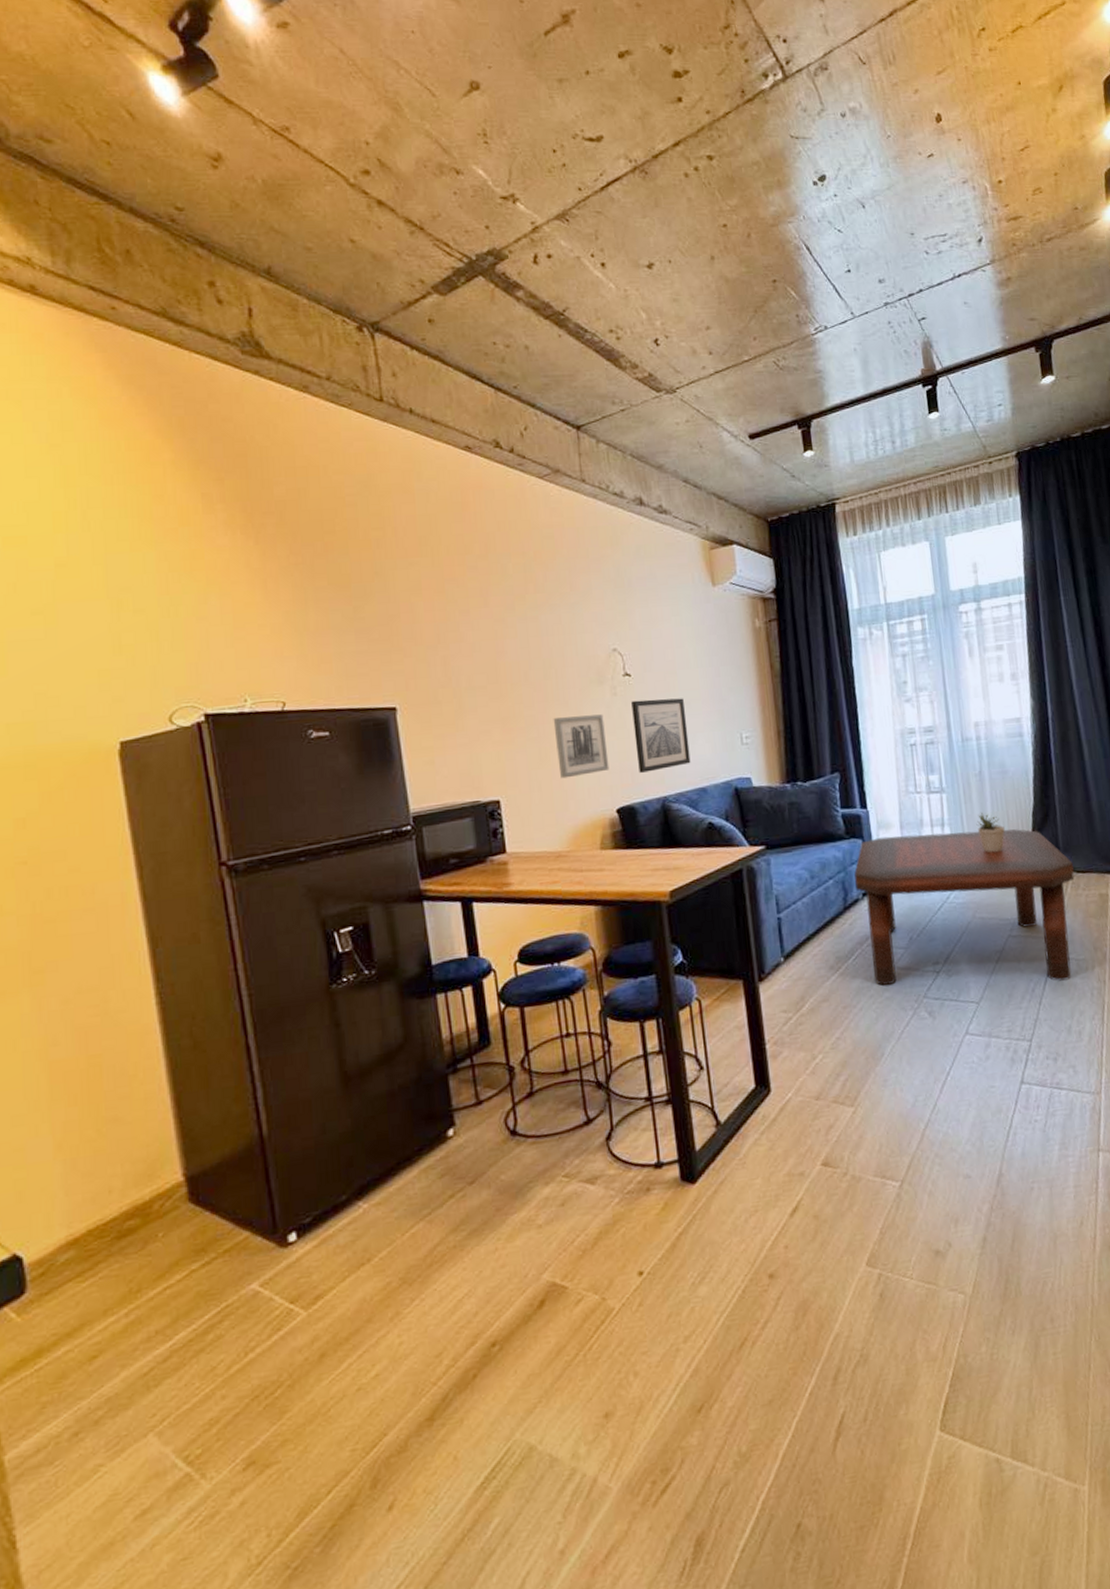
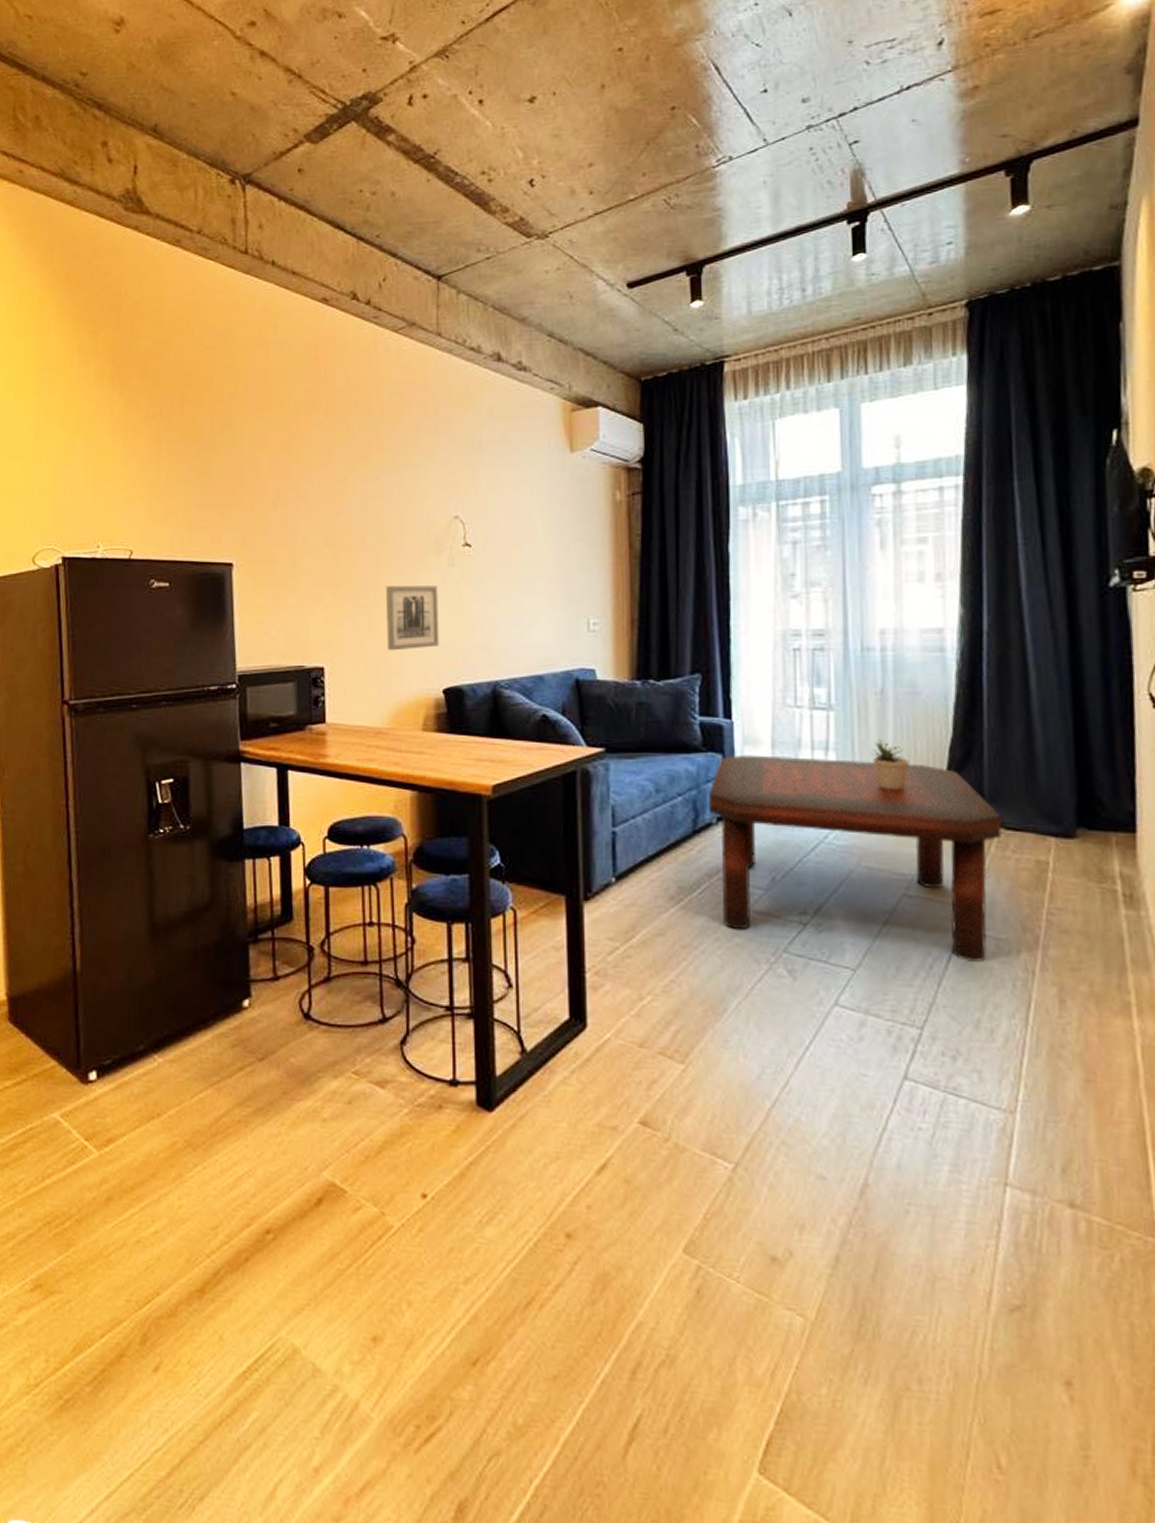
wall art: present [631,698,691,773] -> none [469,573,529,652]

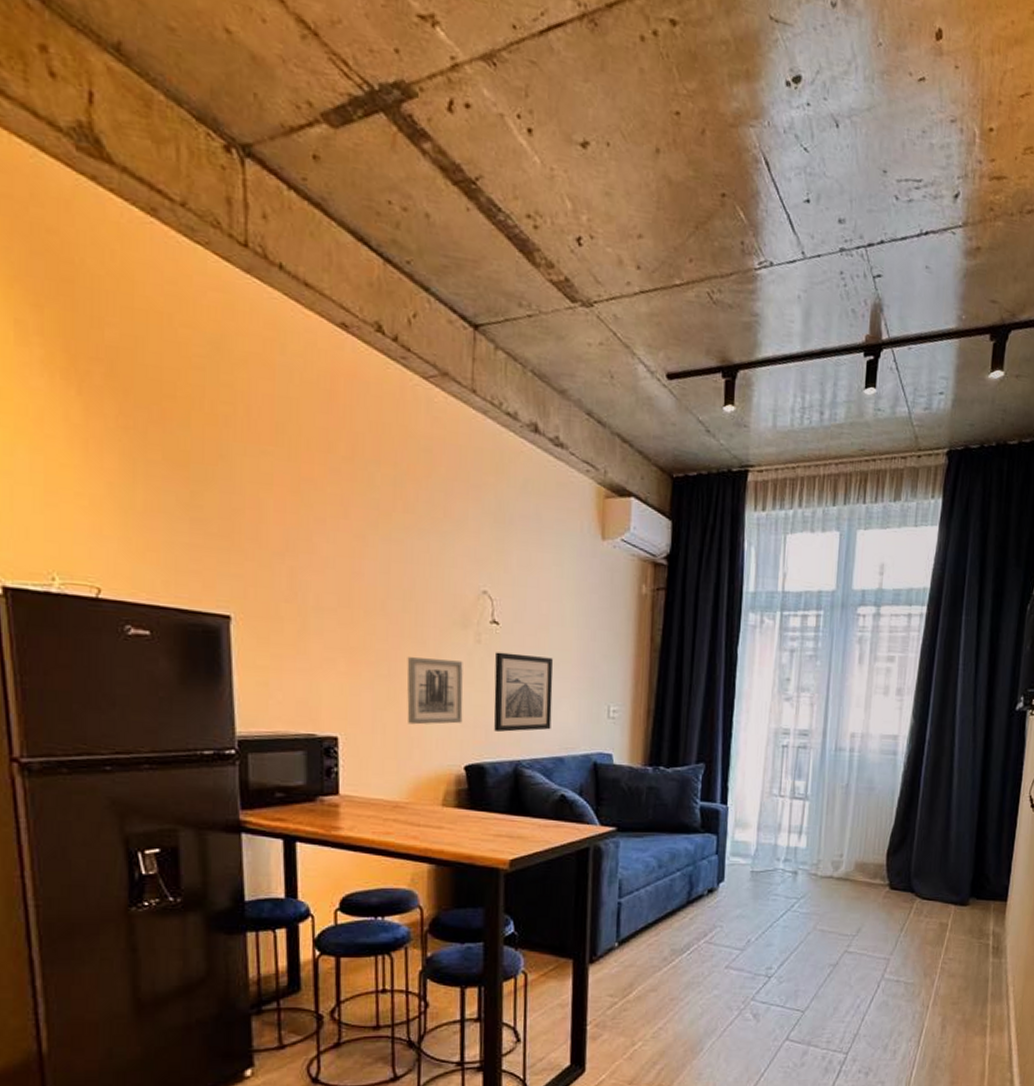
wall art: none [469,573,529,652] -> present [494,652,553,732]
coffee table: present [709,754,1002,962] -> none [702,836,920,1001]
potted plant: present [871,739,909,791] -> none [834,825,861,868]

